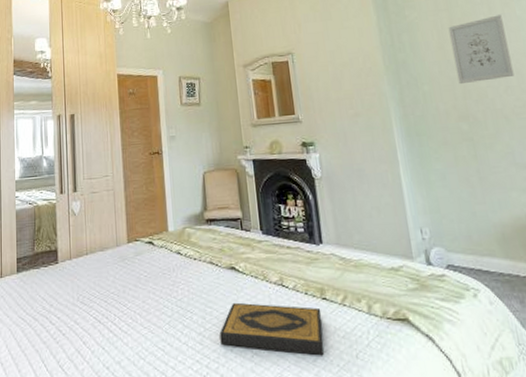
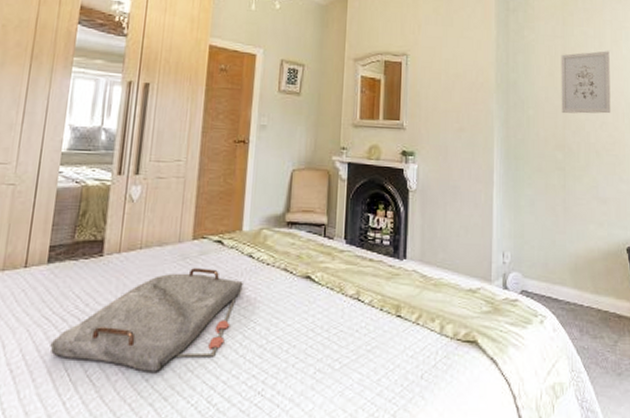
serving tray: none [28,267,176,361] -> present [50,268,243,372]
hardback book: present [219,302,324,356] -> none [282,314,394,375]

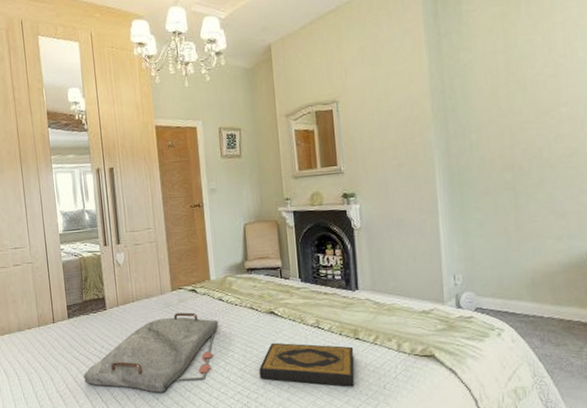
hardback book: none [282,314,394,375] -> present [259,342,355,387]
wall art: present [561,51,611,114] -> none [504,56,567,133]

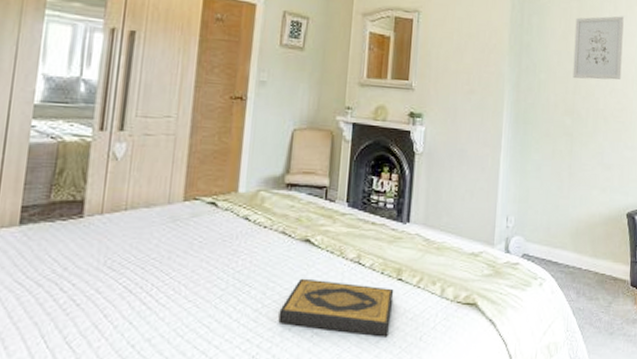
serving tray: present [83,312,218,393] -> none [24,231,238,338]
wall art: none [504,56,567,133] -> present [572,16,624,80]

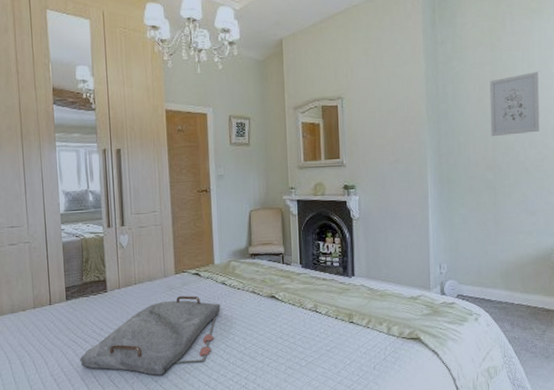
serving tray: none [24,231,238,338] -> present [79,296,220,376]
hardback book: present [278,278,394,337] -> none [258,326,348,368]

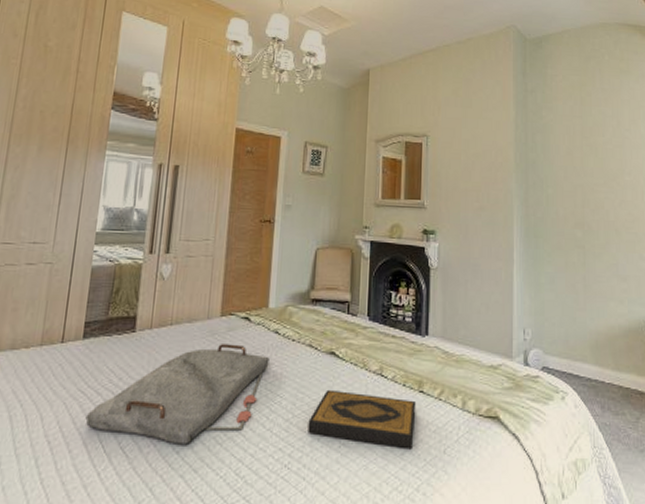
hardback book: none [258,326,348,368] -> present [308,389,416,450]
wall art: present [489,71,540,137] -> none [579,130,630,193]

